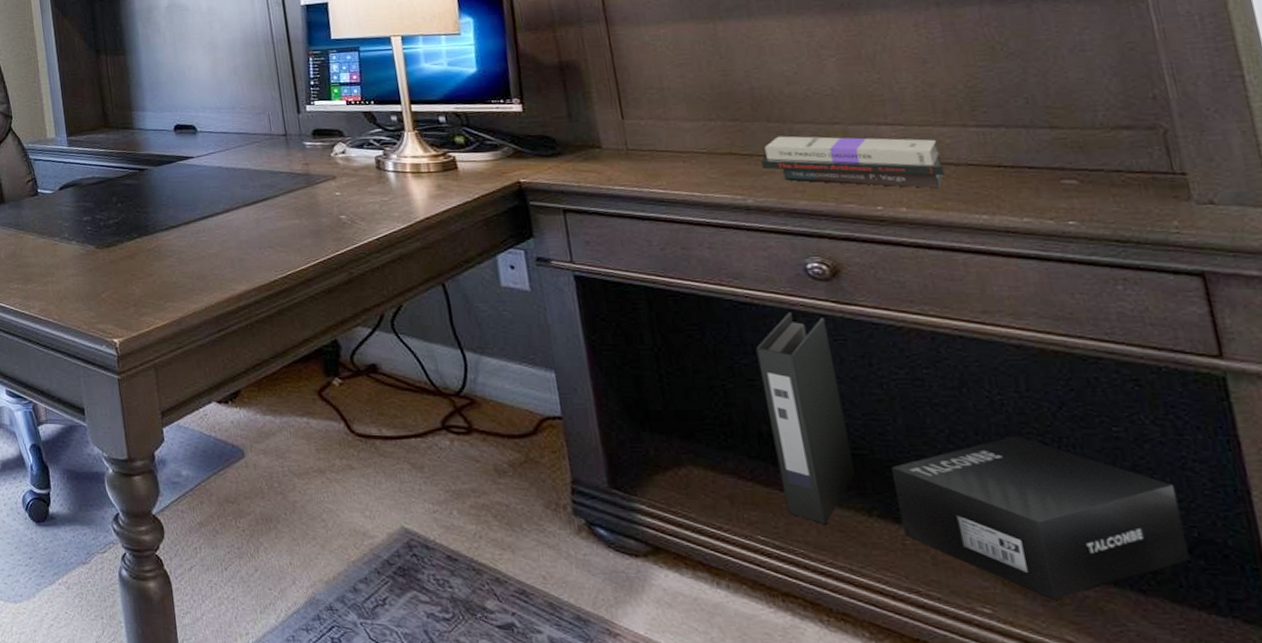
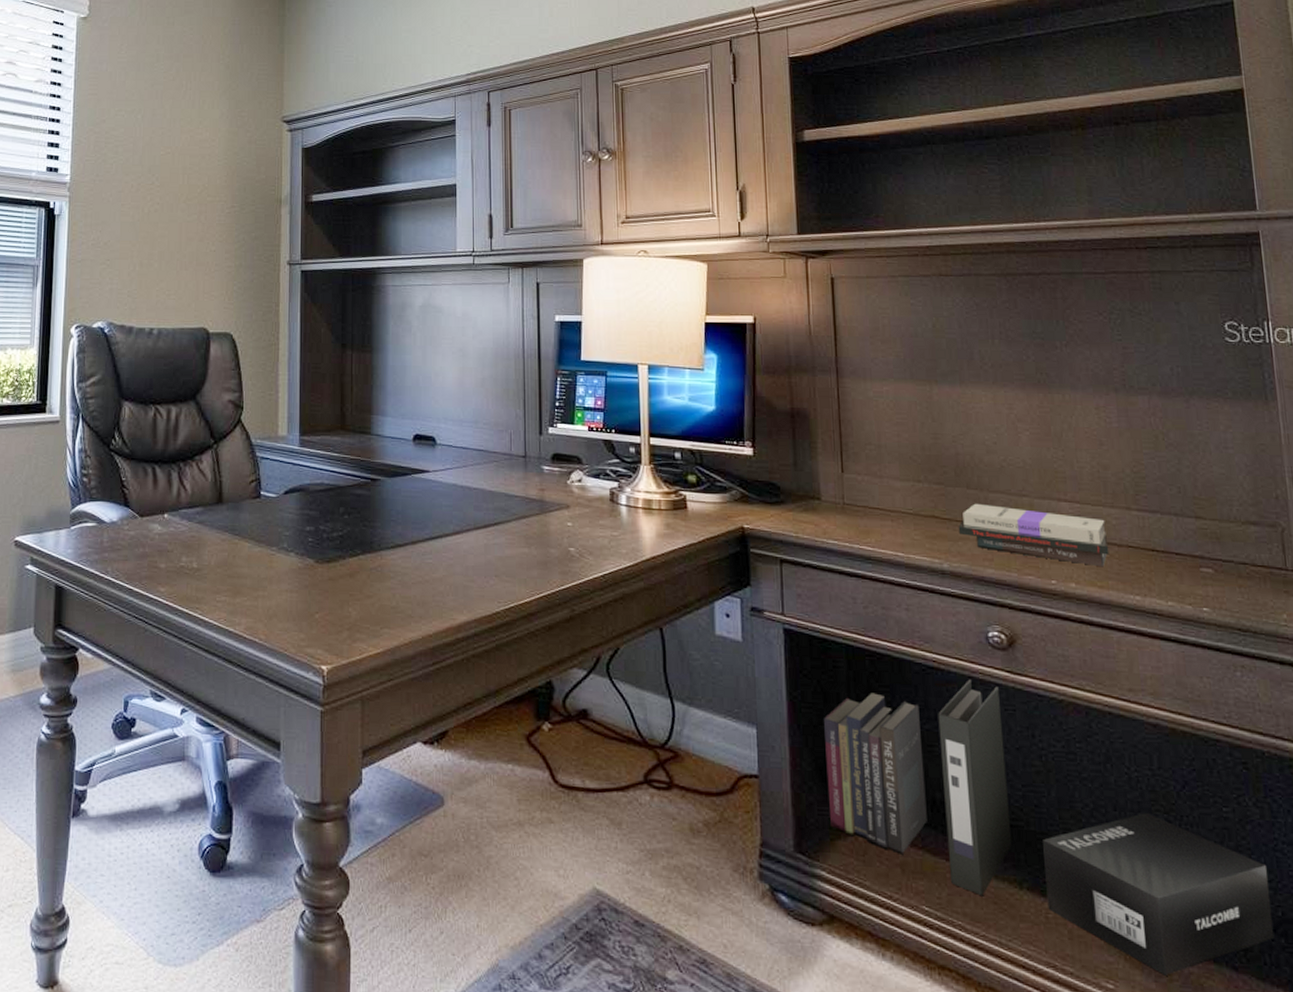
books: none [628,332,755,487] -> present [824,693,927,854]

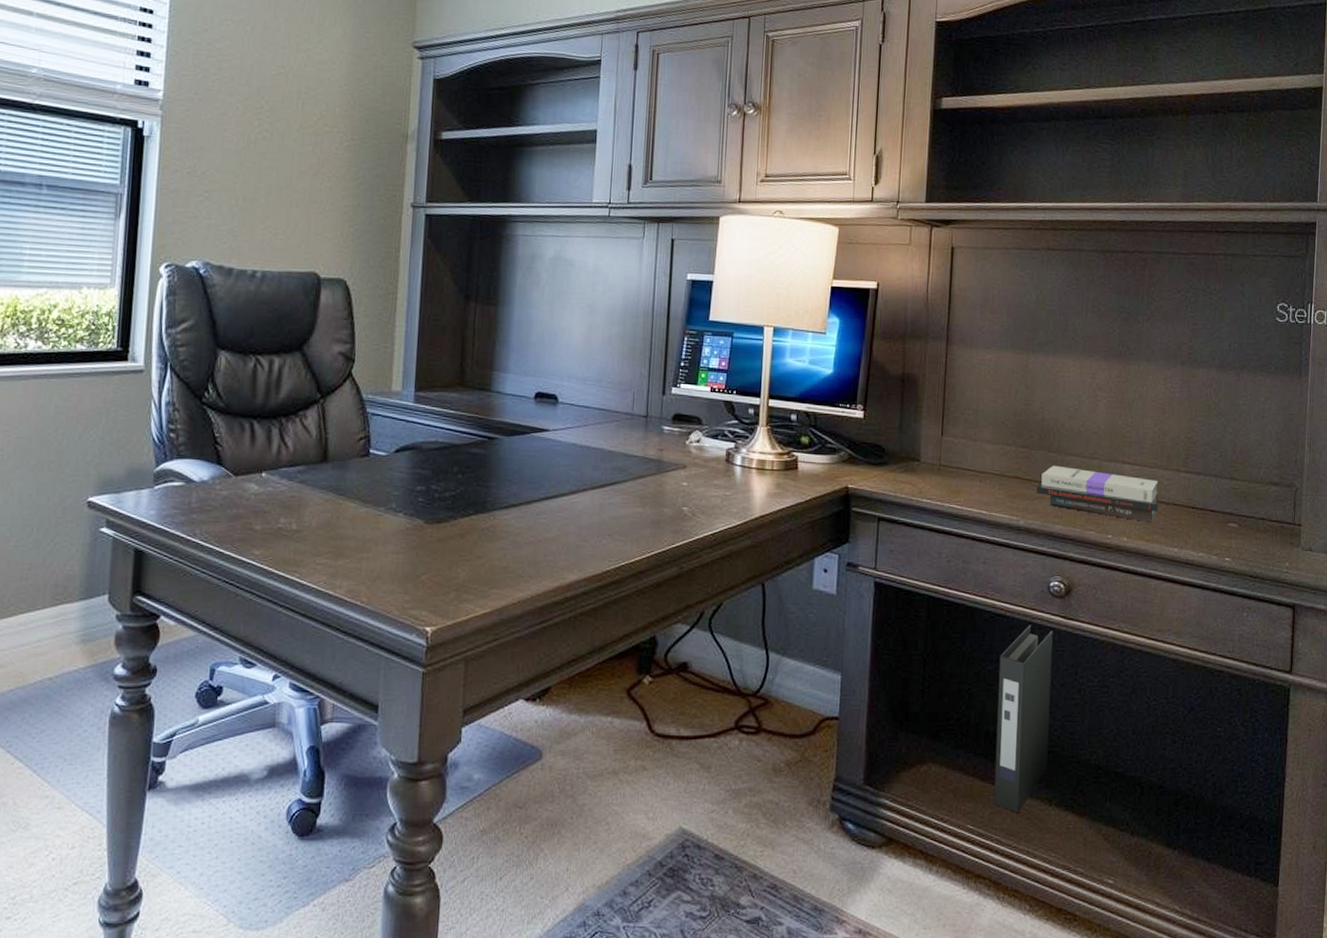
books: present [824,693,927,854] -> none [897,639,985,781]
box: present [1041,812,1275,976] -> none [1070,734,1244,870]

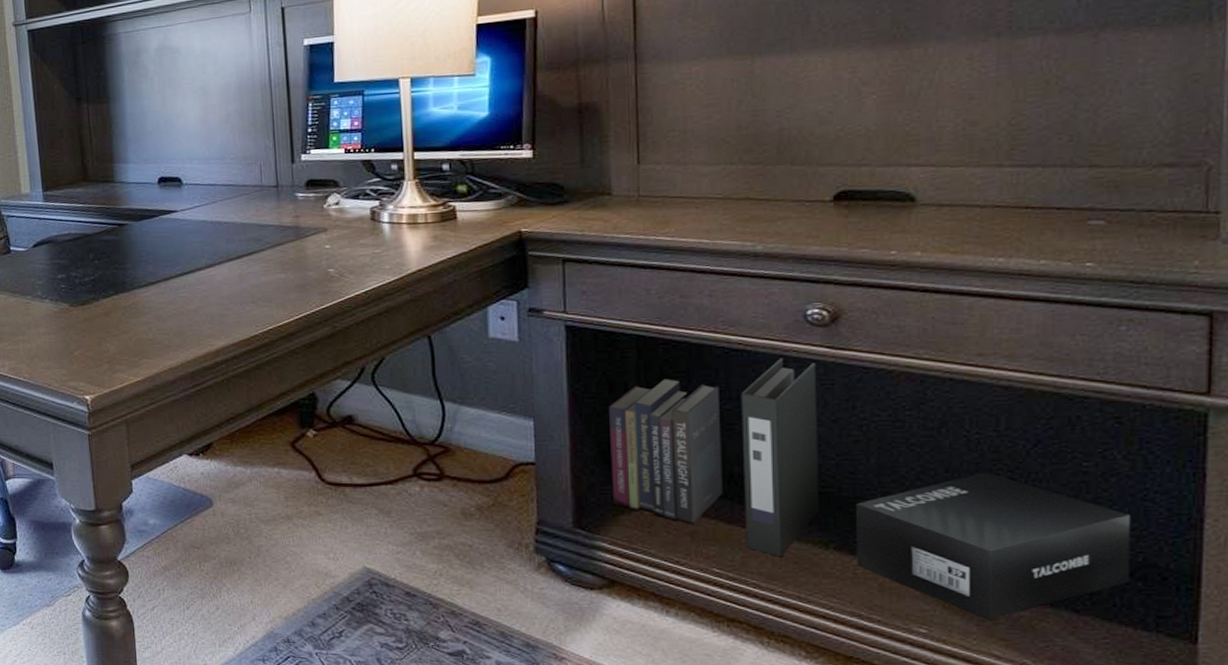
books: none [897,639,985,781] -> present [609,379,723,524]
books: present [1036,465,1159,523] -> none [777,179,969,232]
box: none [1070,734,1244,870] -> present [855,471,1131,620]

